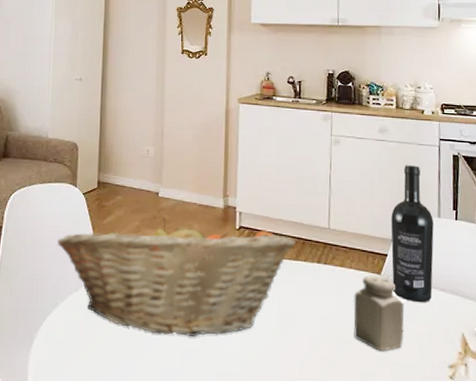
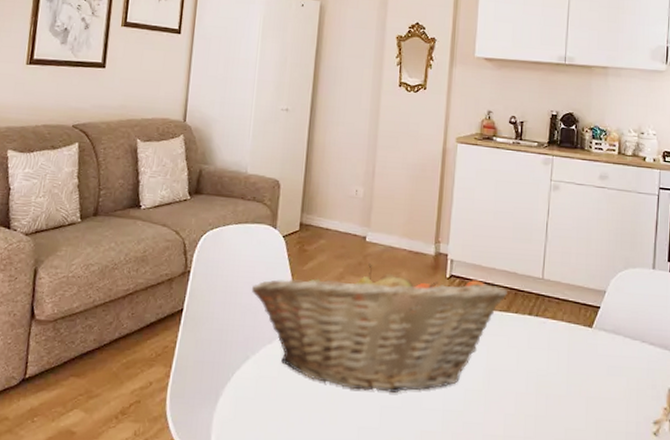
salt shaker: present [353,276,405,351] -> none [561,329,614,407]
wine bottle: present [391,165,434,303] -> none [603,214,648,358]

